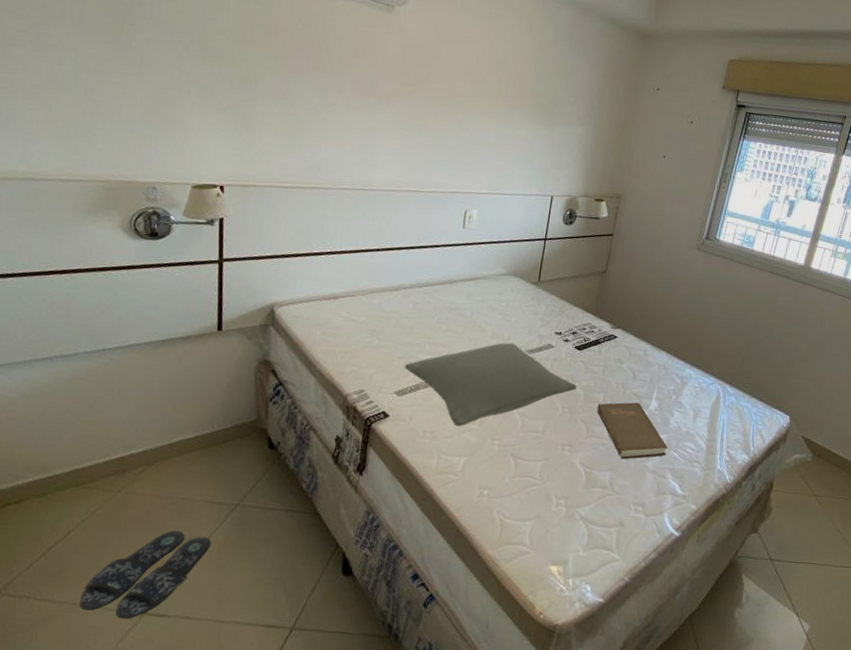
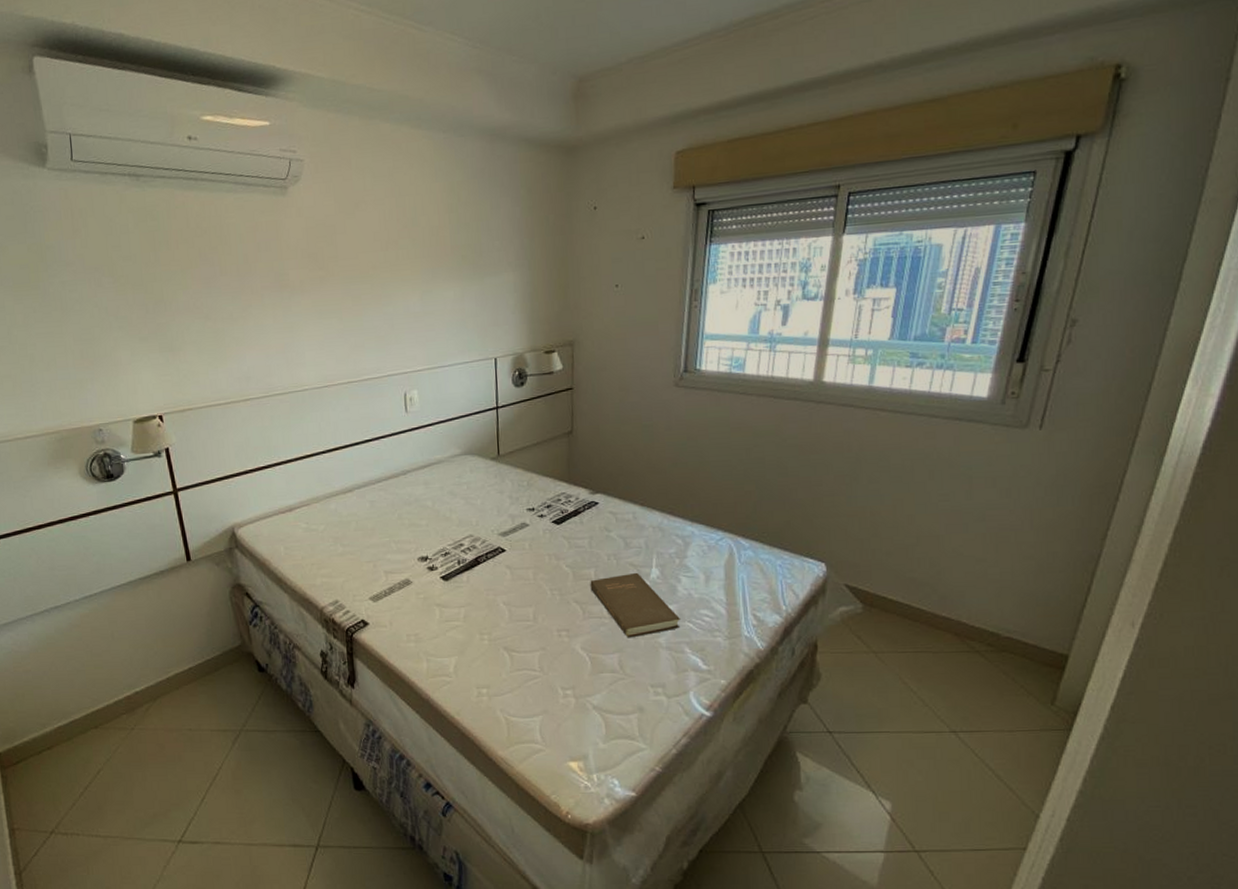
slippers: present [80,530,211,619] -> none [122,761,225,848]
pillow: present [404,342,577,427] -> none [374,528,563,626]

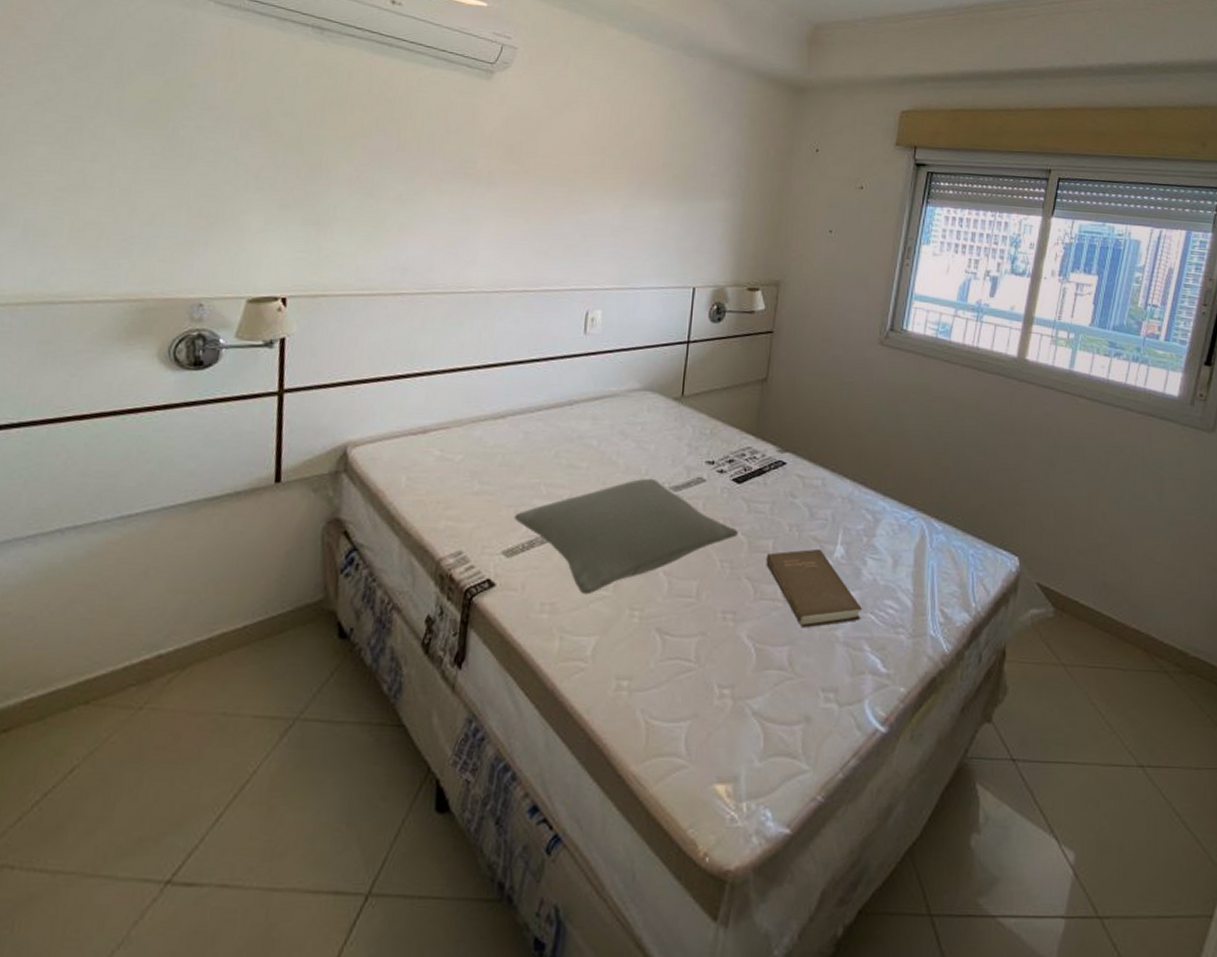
pillow: none [374,528,563,626] -> present [514,478,738,595]

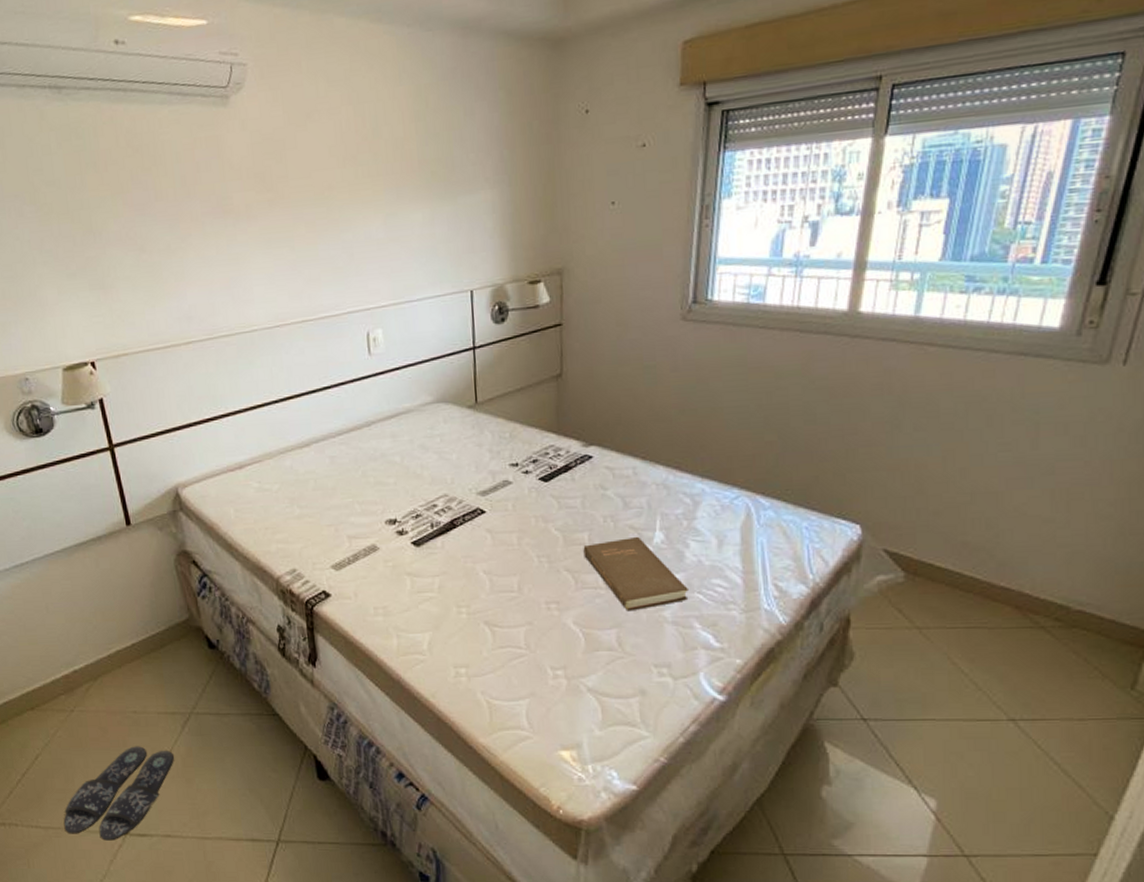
slippers: none [81,759,260,892] -> present [64,746,174,841]
pillow: present [514,478,738,595] -> none [335,486,552,597]

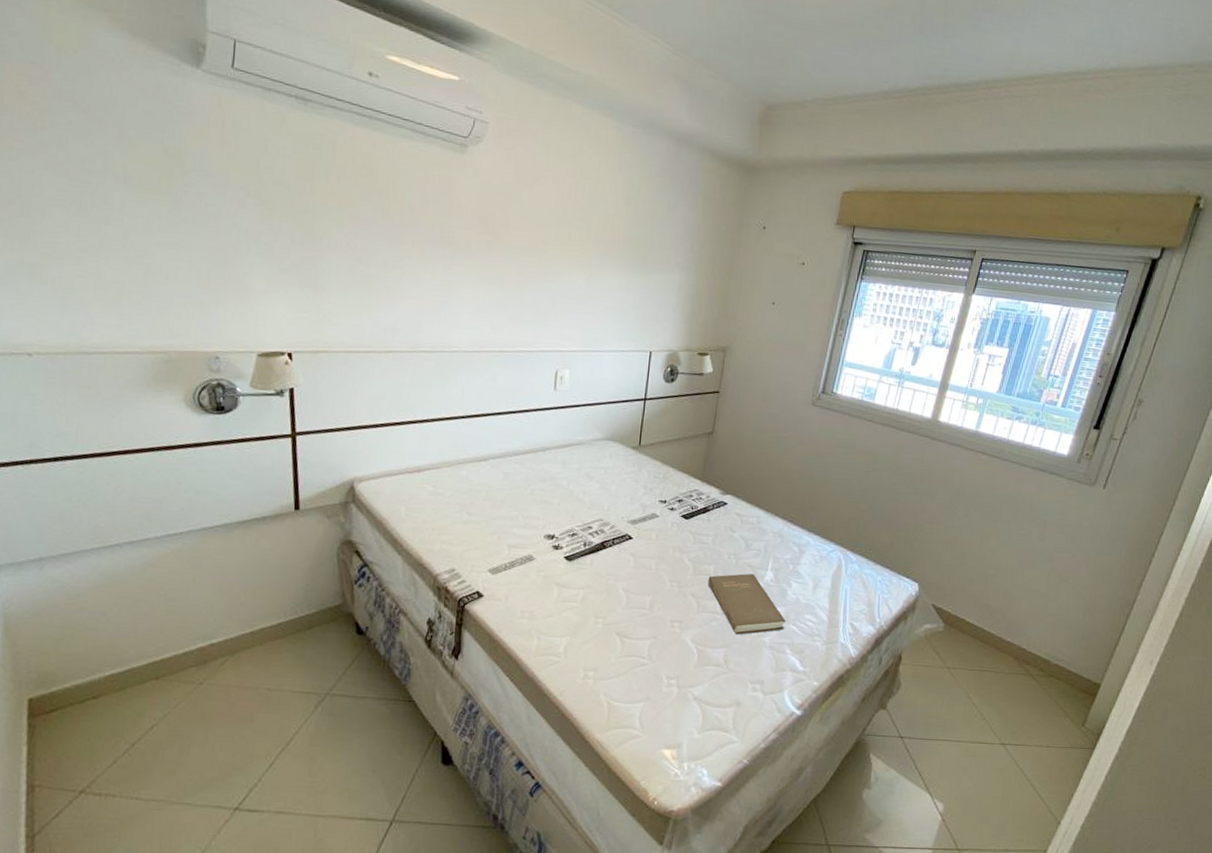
slippers: present [64,746,174,841] -> none [168,722,301,815]

